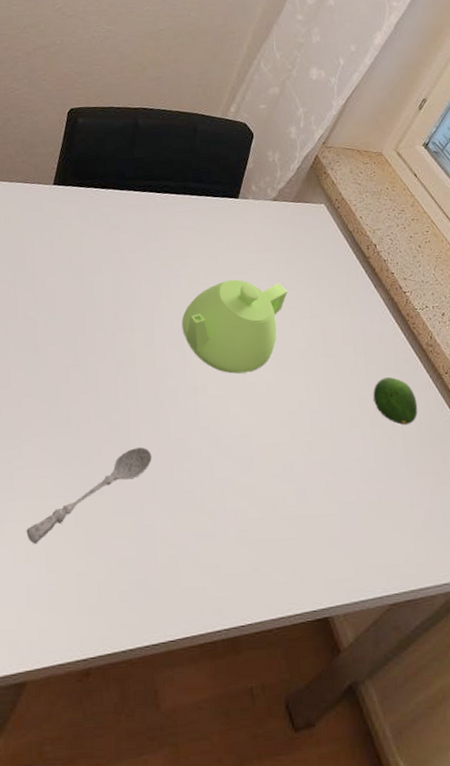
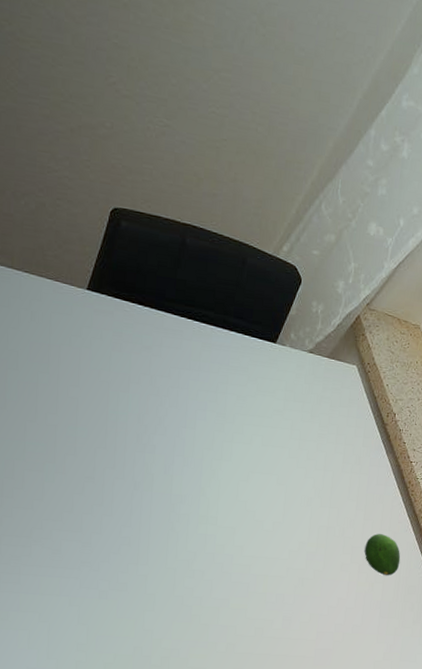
soupspoon: present [26,447,152,544] -> none [30,562,157,633]
teapot: present [181,279,288,374] -> none [202,421,307,511]

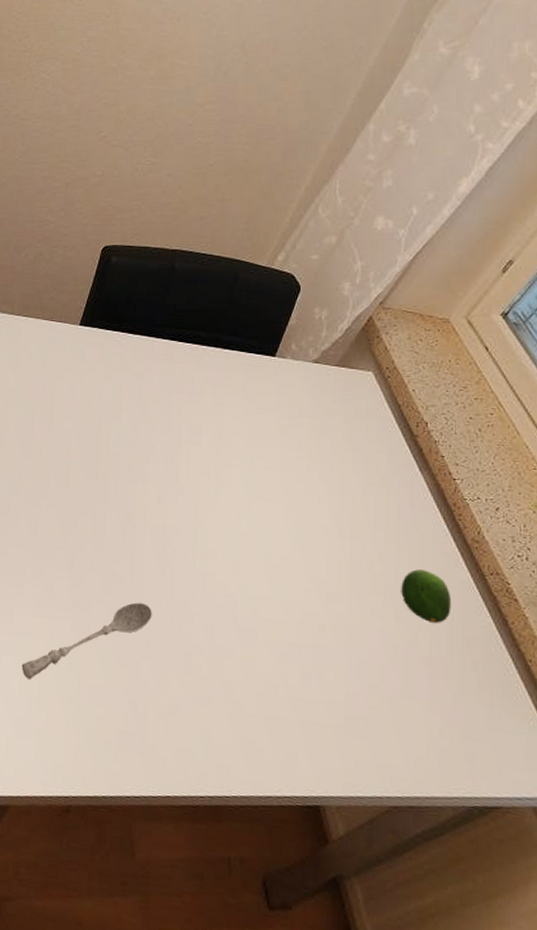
soupspoon: none [30,562,157,633] -> present [21,602,152,679]

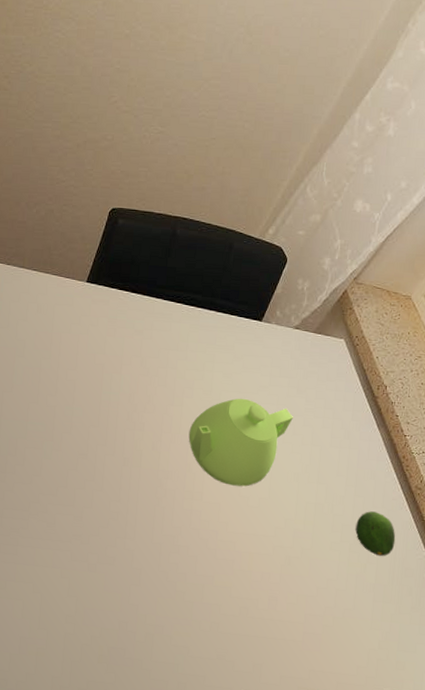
soupspoon: present [21,602,152,679] -> none [24,536,144,603]
teapot: none [198,443,318,544] -> present [188,398,293,487]

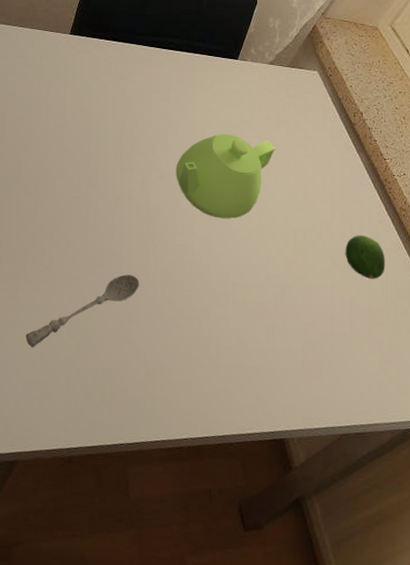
soupspoon: none [24,536,144,603] -> present [25,275,139,347]

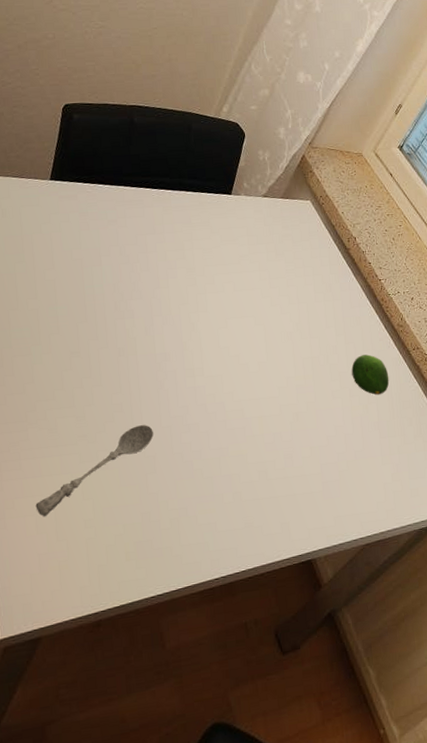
teapot: present [176,133,275,219] -> none [179,270,277,356]

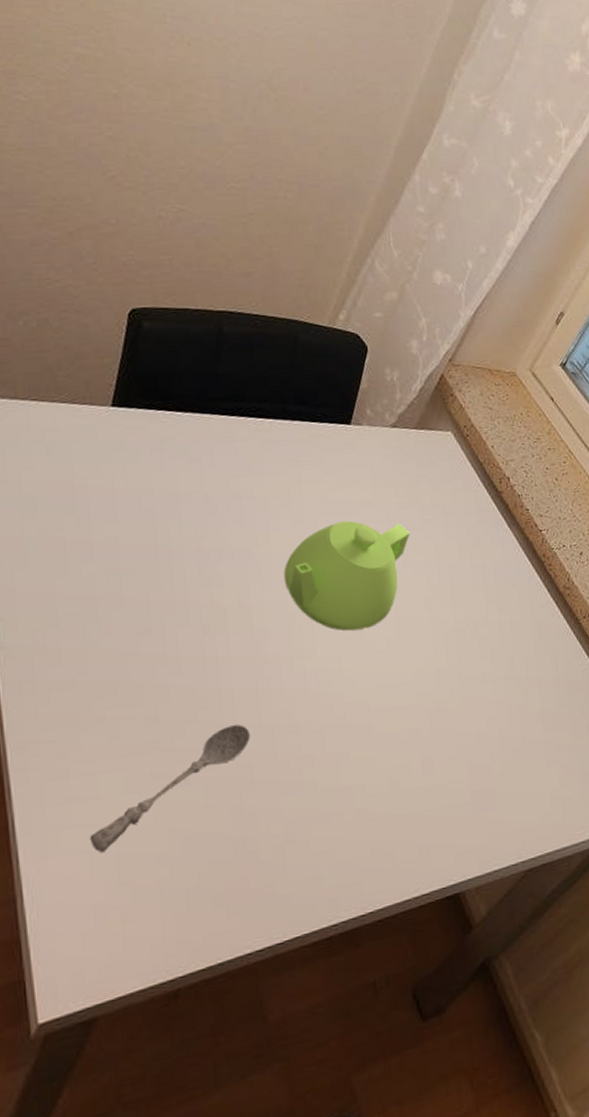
teapot: none [179,270,277,356] -> present [283,520,410,631]
fruit: present [351,354,390,396] -> none [506,625,555,678]

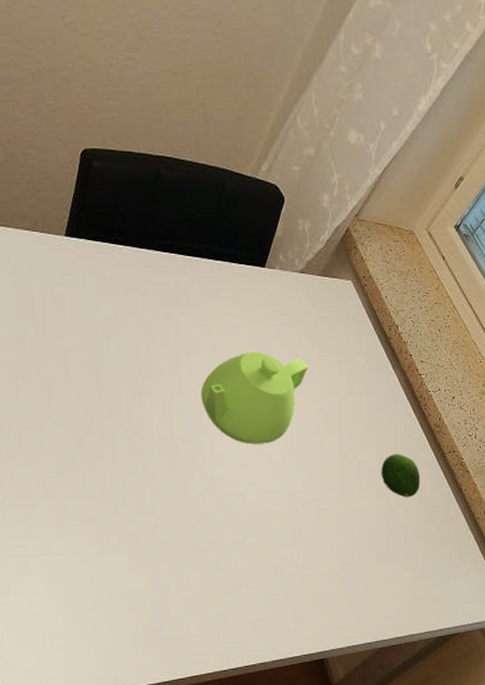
soupspoon: present [89,724,250,852] -> none [41,510,167,596]
fruit: none [506,625,555,678] -> present [381,454,420,498]

